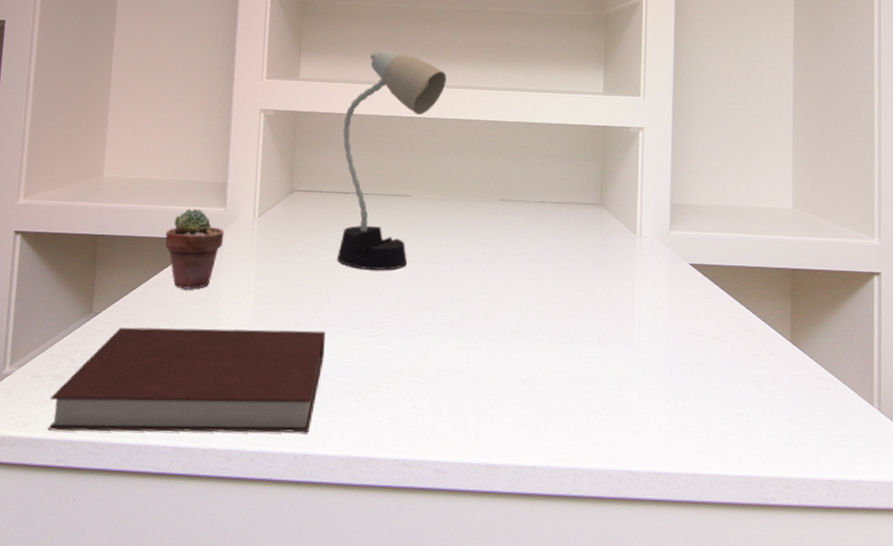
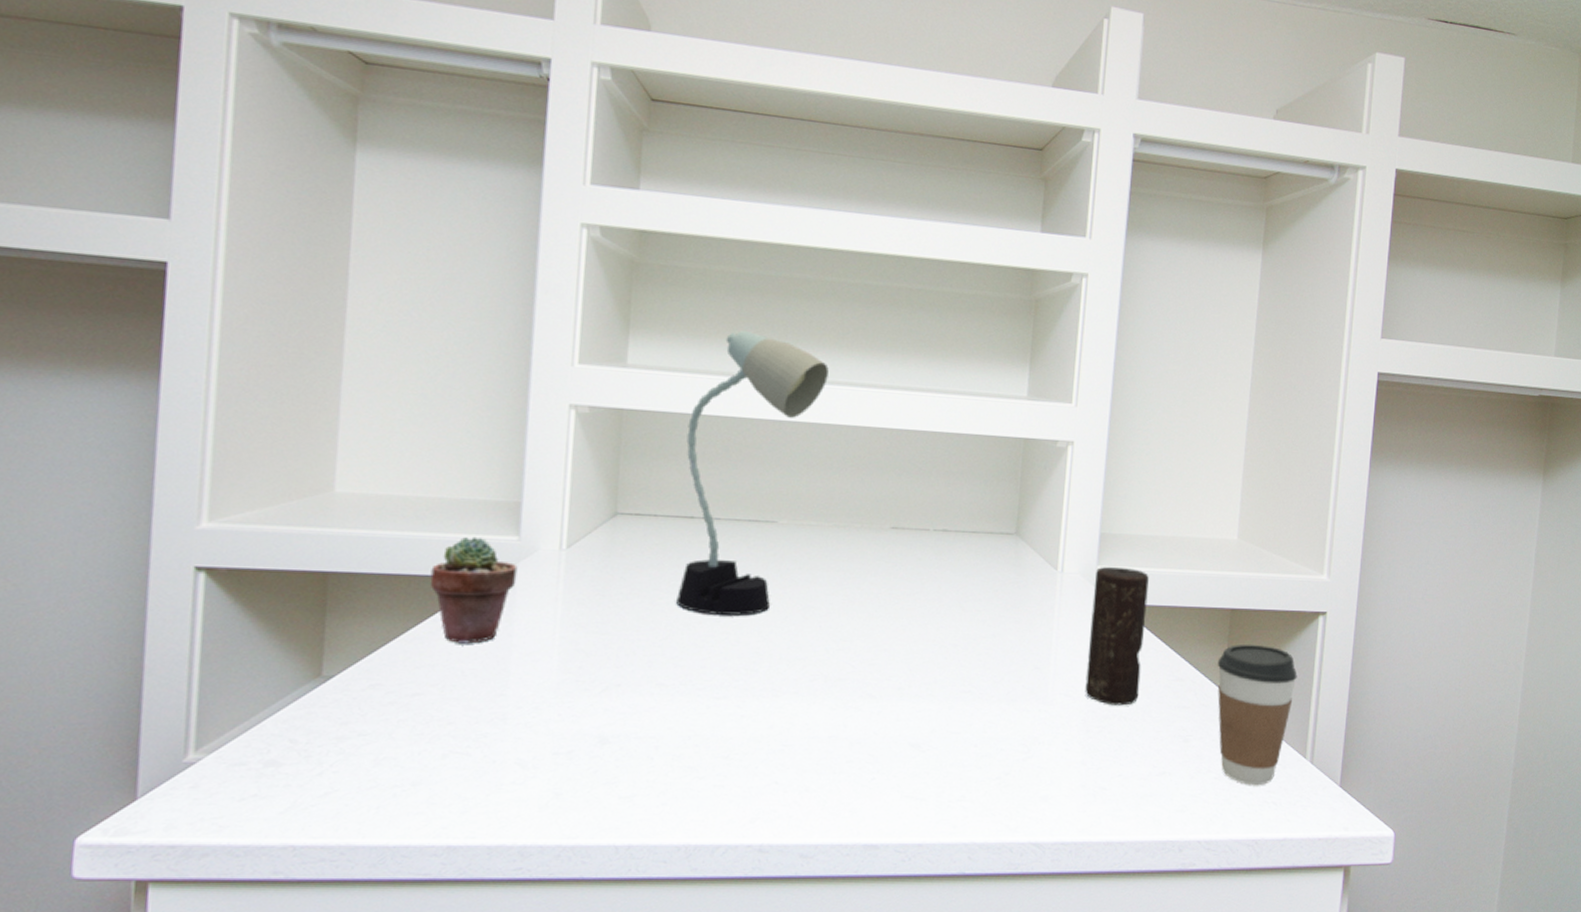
notebook: present [47,327,326,433] -> none [257,692,659,834]
candle: none [666,231,716,353] -> present [1085,566,1149,706]
coffee cup: none [783,300,858,429] -> present [1217,645,1297,785]

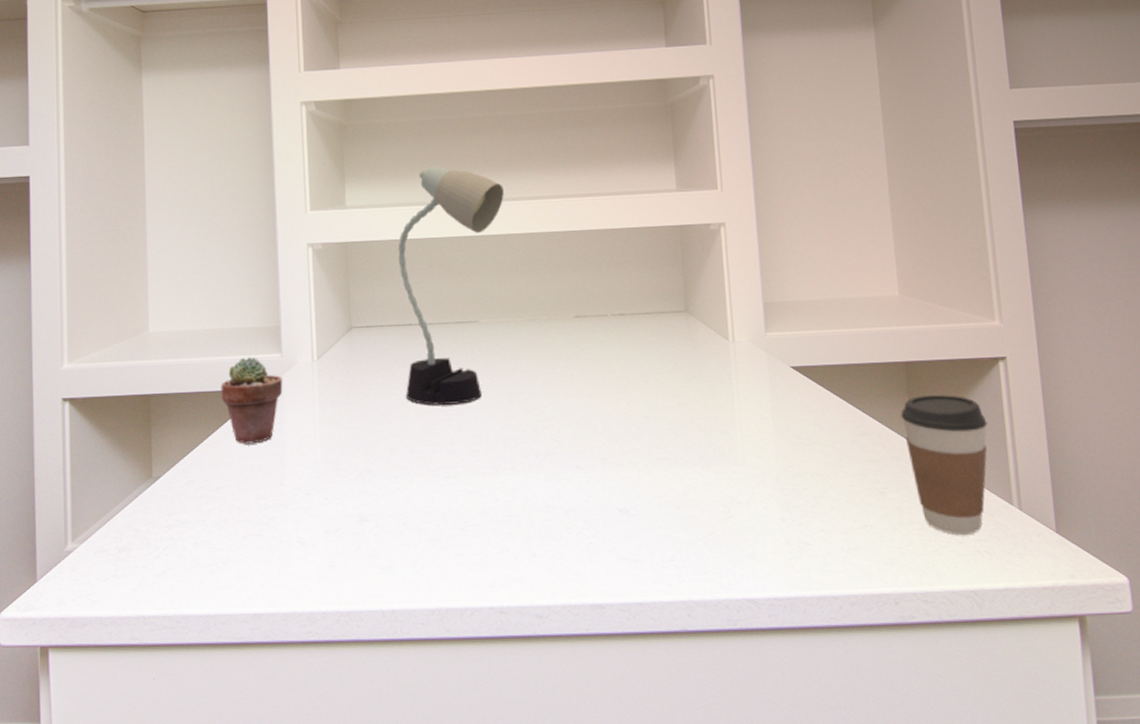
candle: present [1085,566,1149,706] -> none [765,332,828,463]

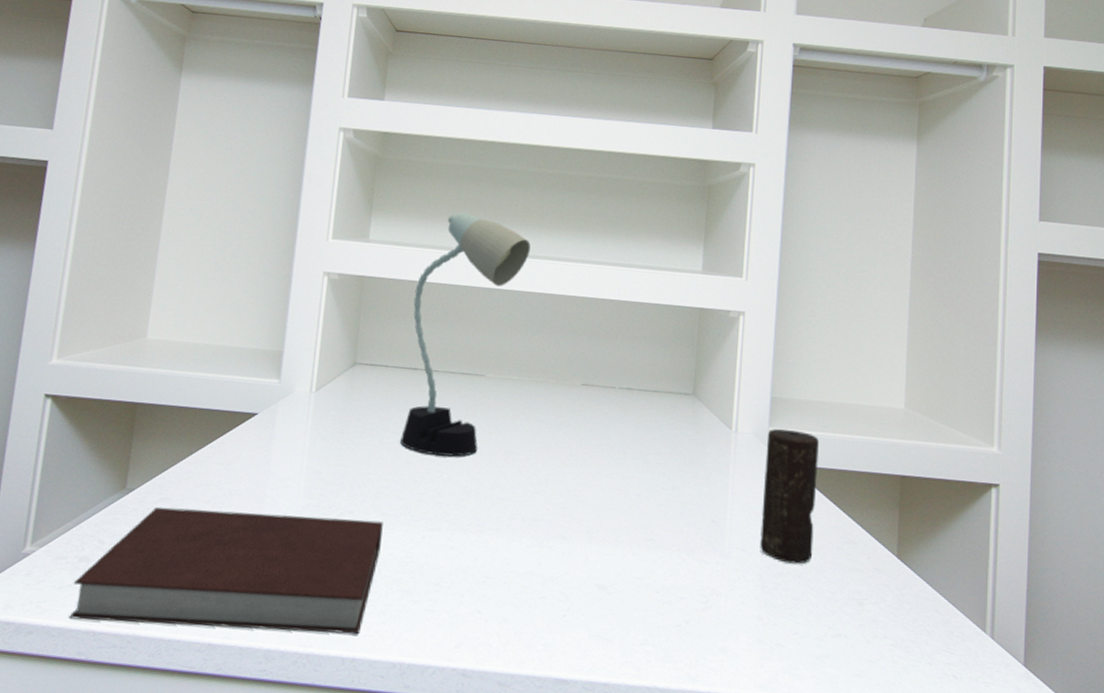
notebook: none [117,476,403,607] -> present [69,506,383,635]
potted succulent: present [221,356,283,444] -> none [210,378,277,469]
candle: none [765,332,828,463] -> present [760,428,819,564]
coffee cup: present [901,395,988,535] -> none [889,511,972,657]

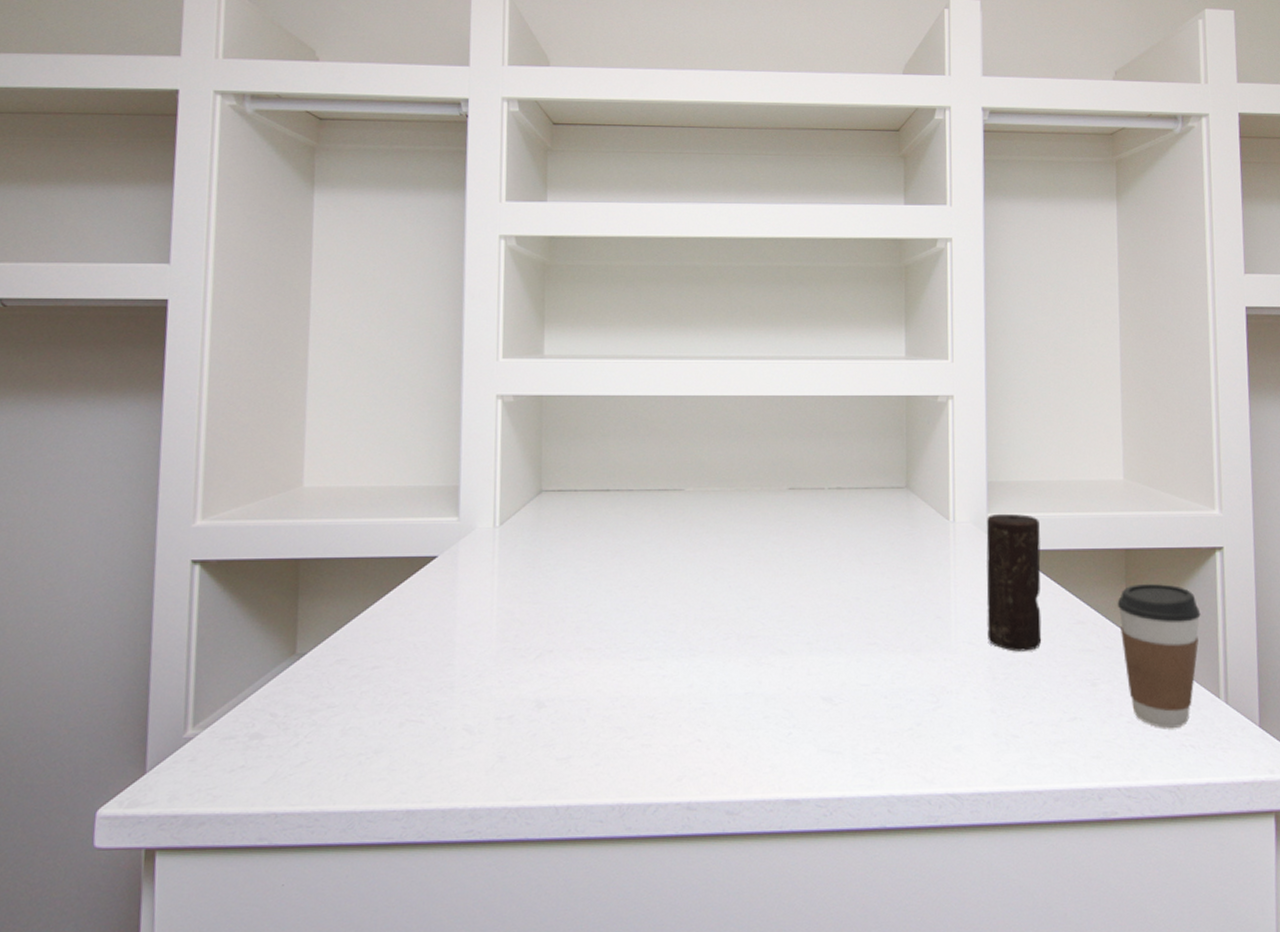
notebook: present [69,506,383,635] -> none [245,657,588,803]
desk lamp: present [400,212,531,457] -> none [598,316,721,580]
coffee cup: none [889,511,972,657] -> present [1117,584,1201,728]

